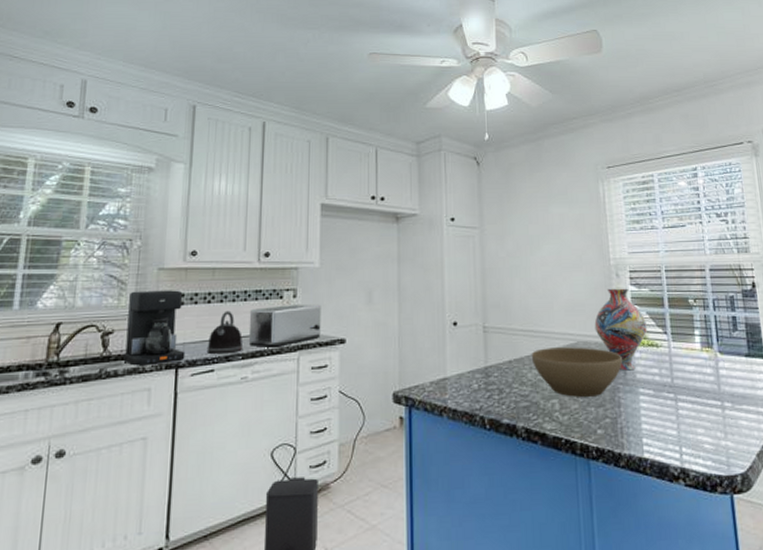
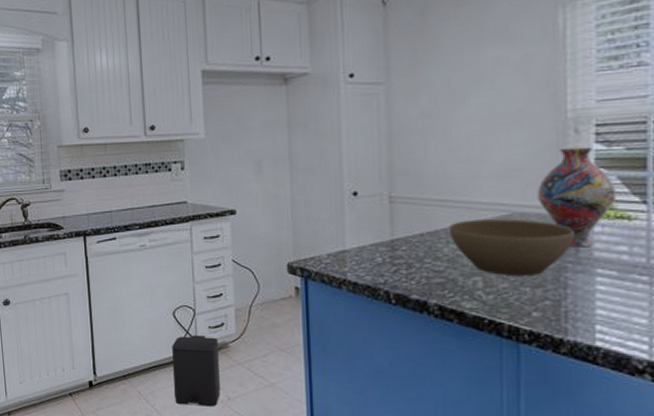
coffee maker: present [123,290,186,366] -> none [38,165,90,234]
kettle: present [206,310,244,355] -> none [107,184,139,224]
toaster: present [248,304,321,348] -> none [141,176,211,218]

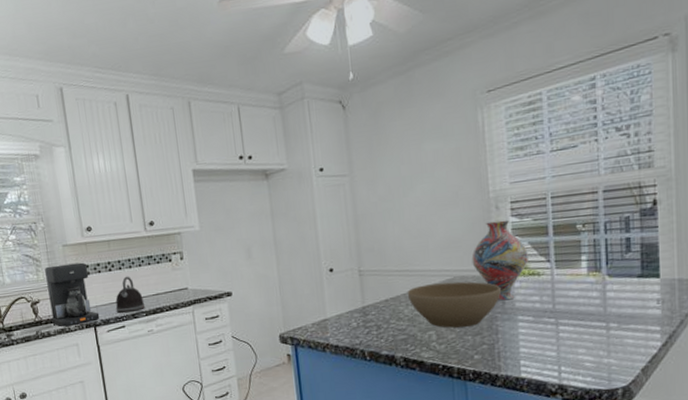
coffee maker: none [38,165,90,234] -> present [45,262,100,327]
kettle: none [107,184,139,224] -> present [115,276,145,314]

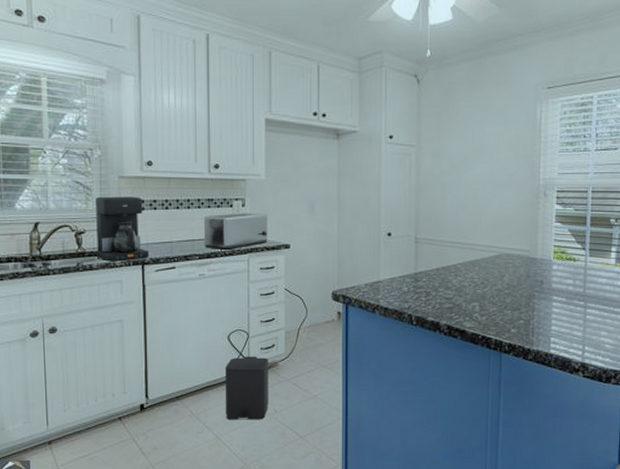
kettle: present [115,276,145,314] -> none [167,216,200,254]
toaster: none [145,263,209,305] -> present [203,213,268,250]
bowl: present [407,281,501,328] -> none [457,258,540,301]
vase: present [471,220,528,301] -> none [518,206,567,281]

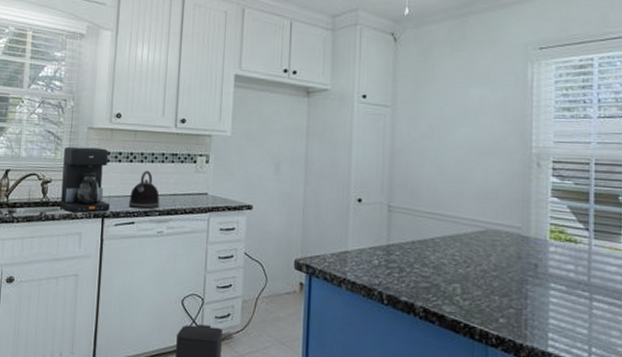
kettle: none [167,216,200,254] -> present [128,170,160,210]
toaster: present [203,213,268,250] -> none [164,169,231,207]

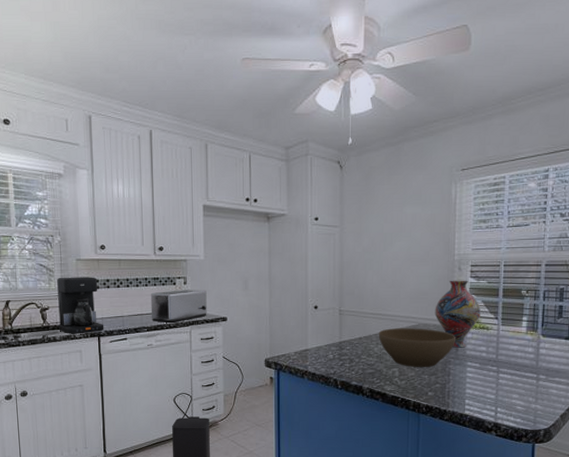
kettle: present [128,170,160,210] -> none [120,293,148,327]
toaster: none [164,169,231,207] -> present [150,290,207,323]
bowl: none [435,232,534,286] -> present [378,328,455,367]
vase: none [507,178,566,264] -> present [434,280,481,348]

